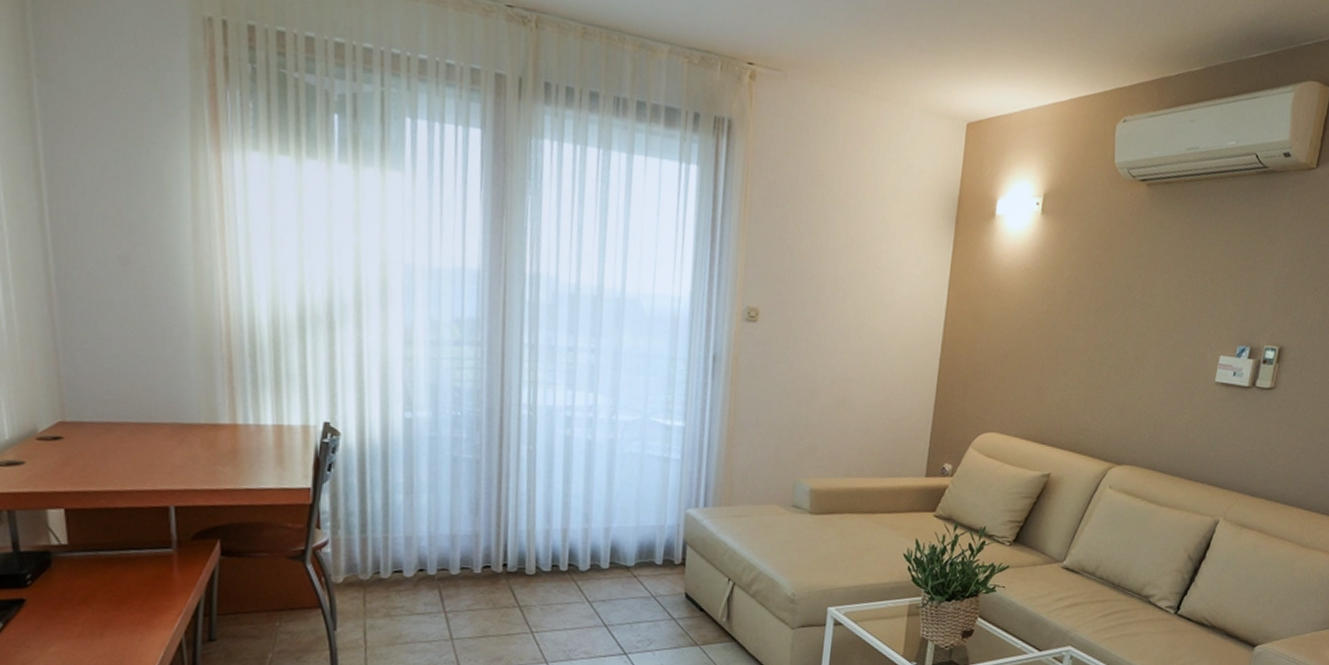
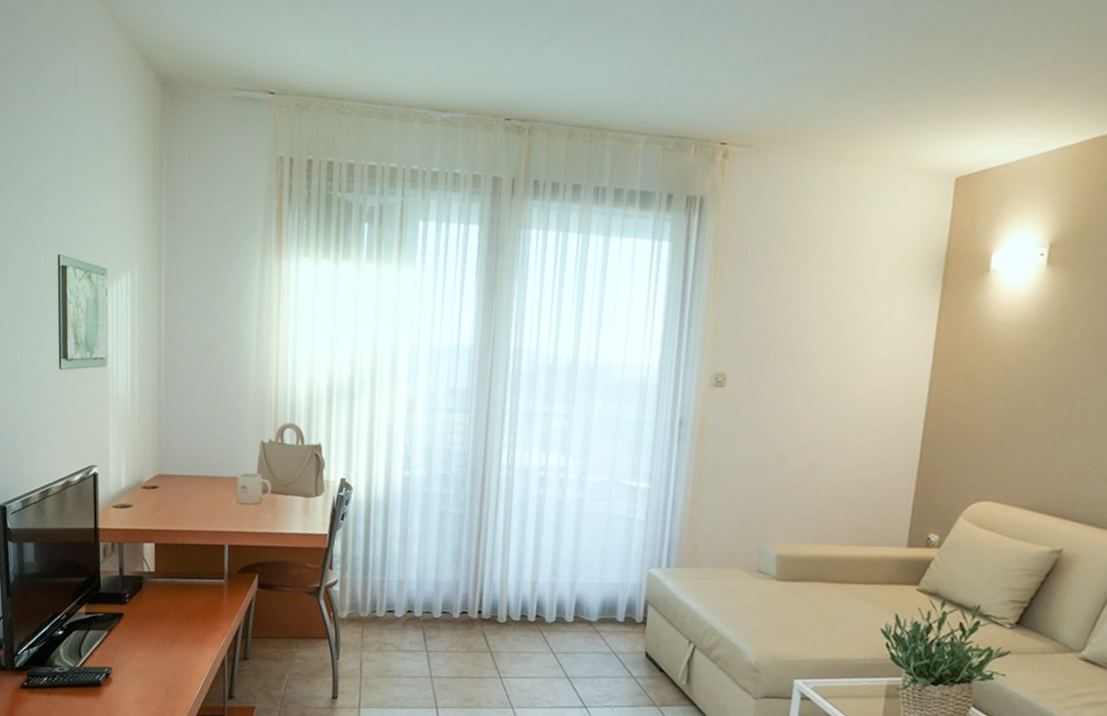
mug: none [179,417,230,457] -> present [236,472,271,505]
handbag: none [206,356,304,446] -> present [256,423,326,498]

